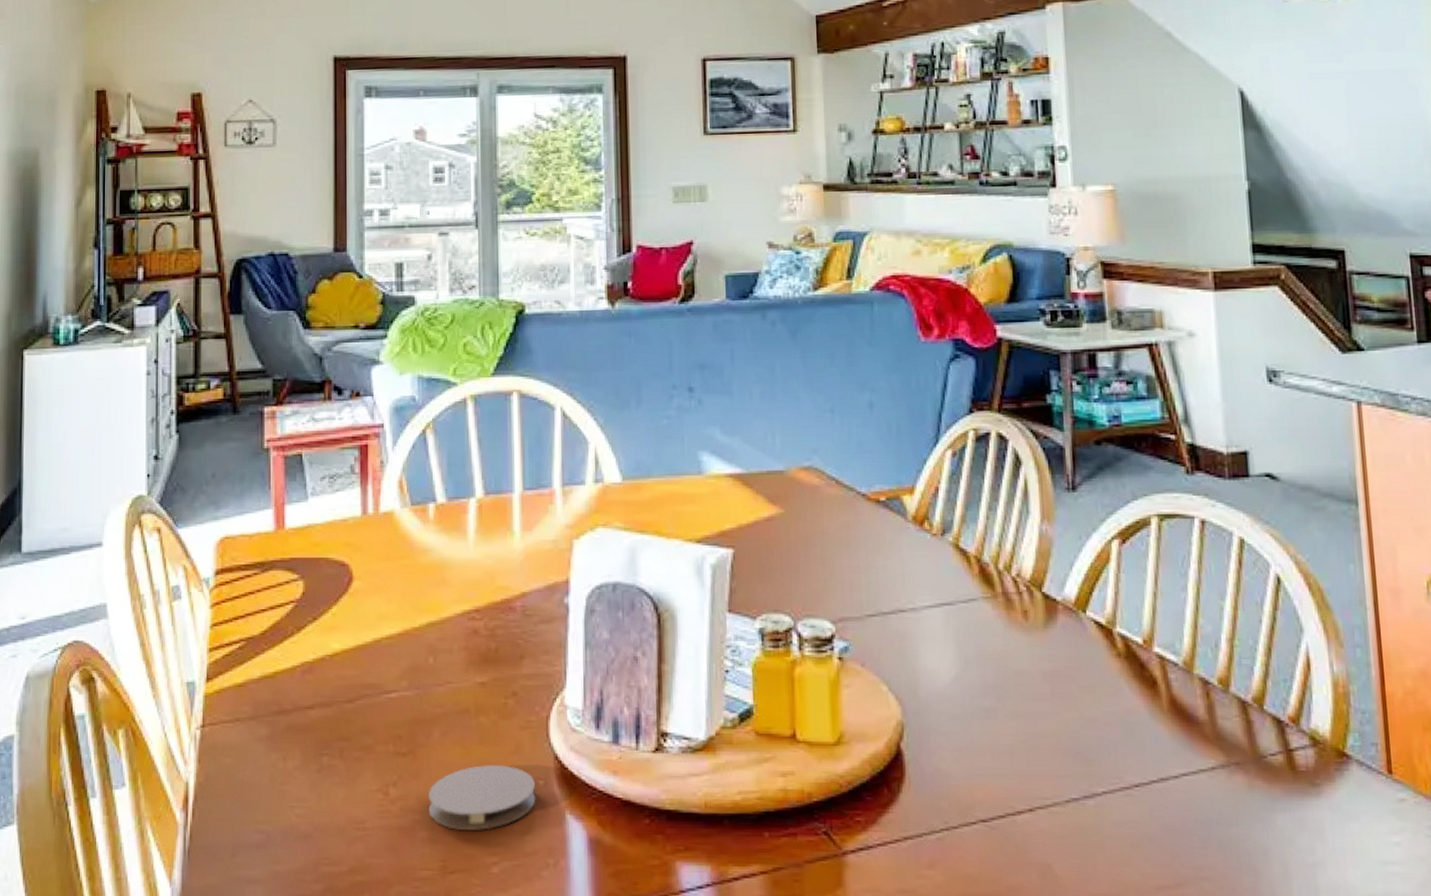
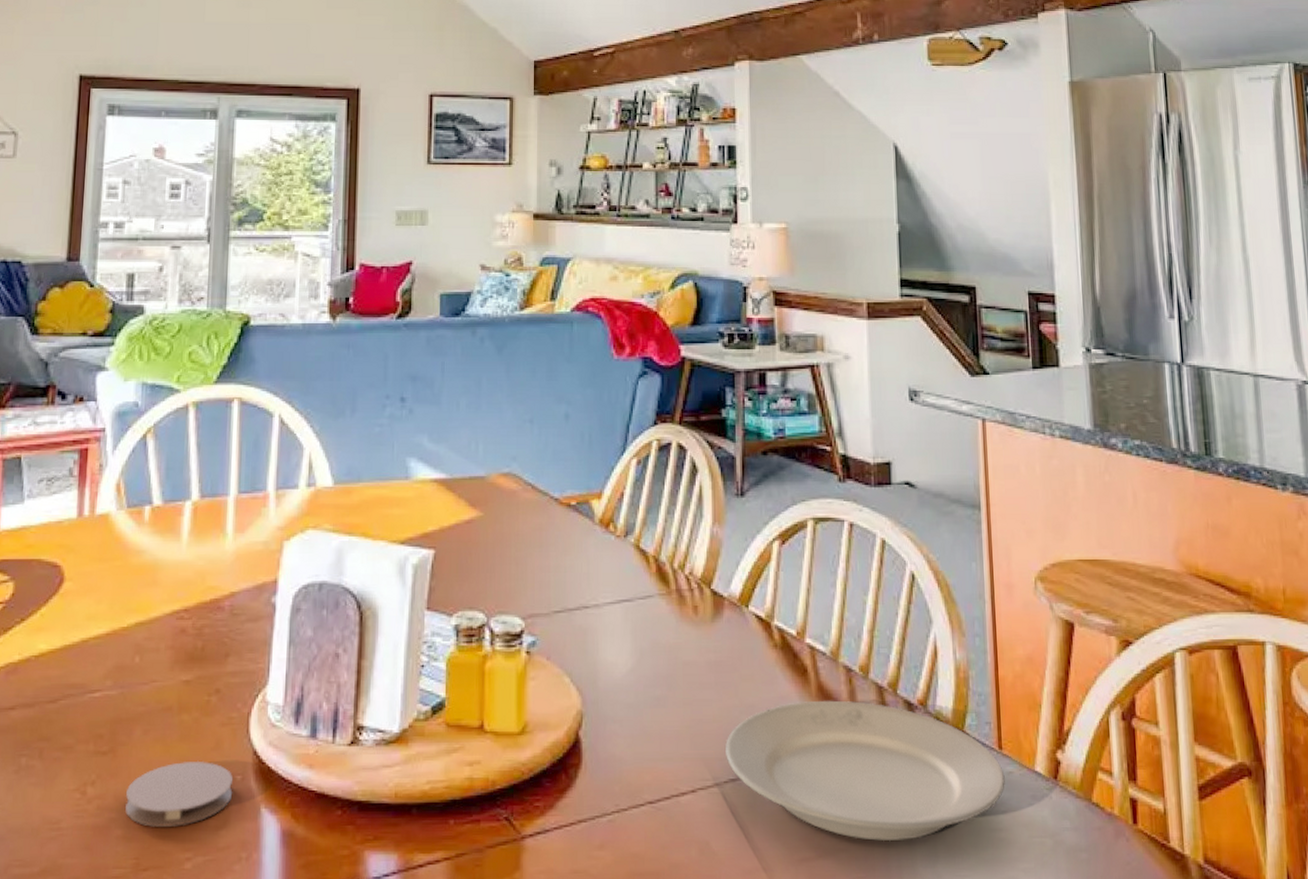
plate: none [1065,715,1397,872] -> present [725,700,1005,842]

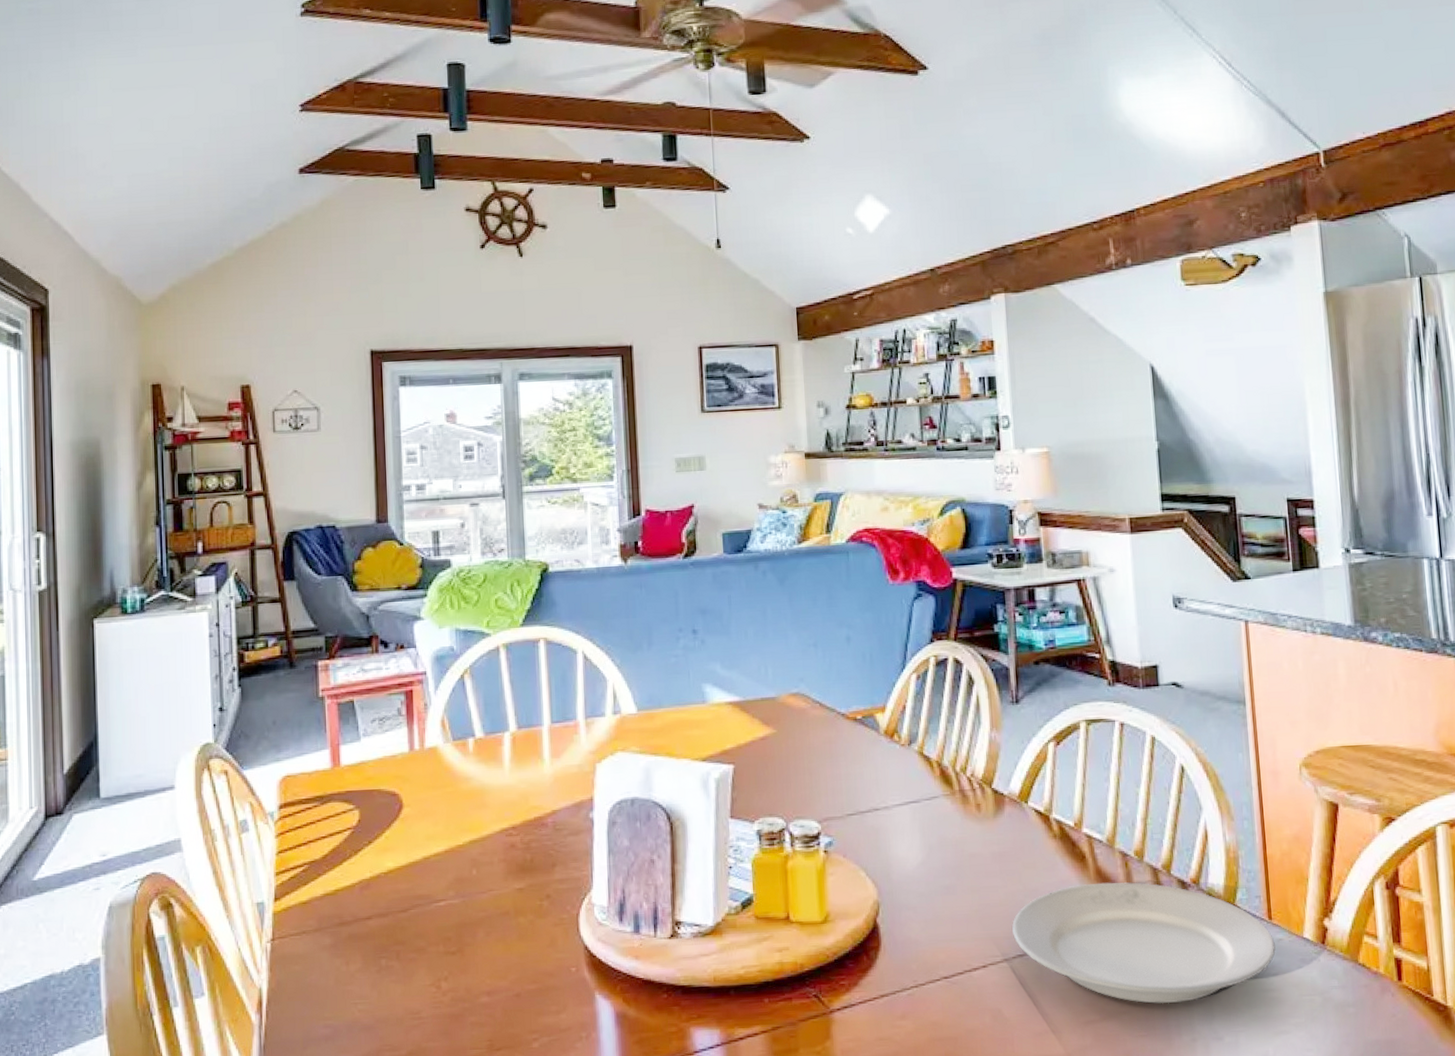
coaster: present [124,760,234,827] -> none [475,956,570,1014]

